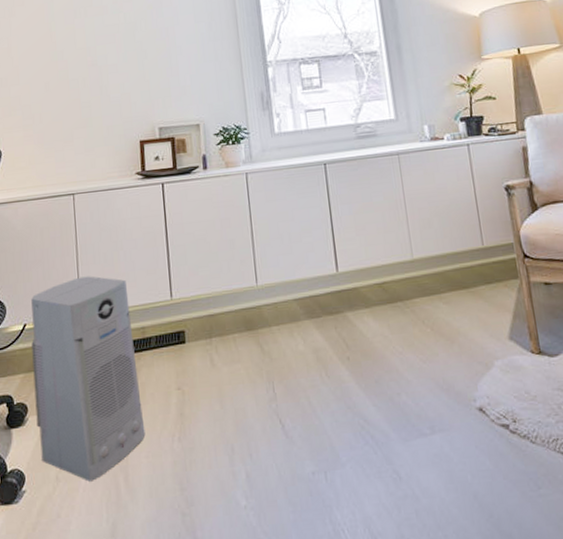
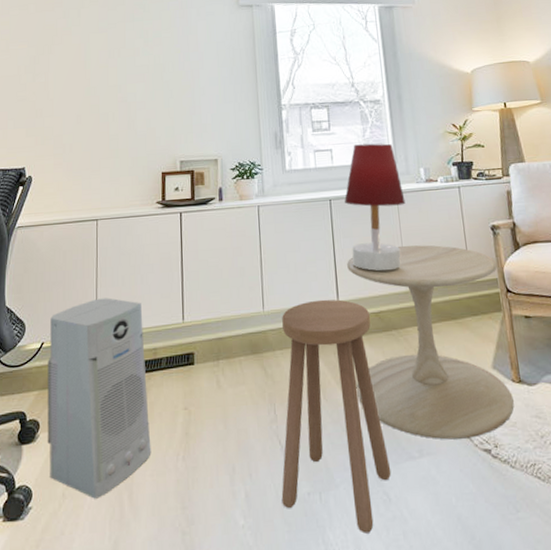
stool: none [277,270,401,513] -> present [281,299,392,534]
table lamp: none [341,99,408,239] -> present [344,143,405,271]
side table: none [345,209,534,416] -> present [347,245,514,440]

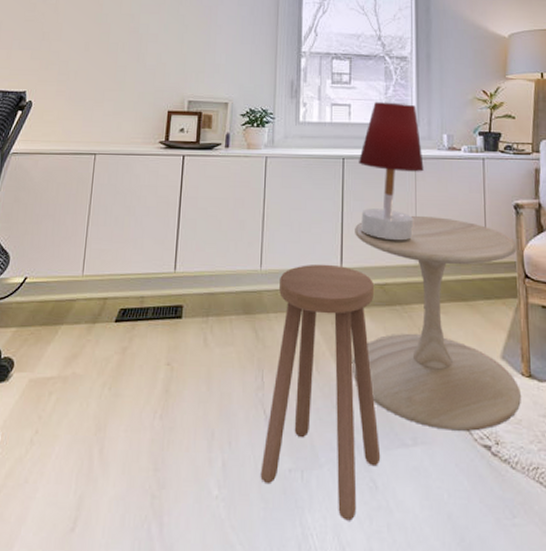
air purifier: present [47,298,151,499] -> none [19,237,133,449]

